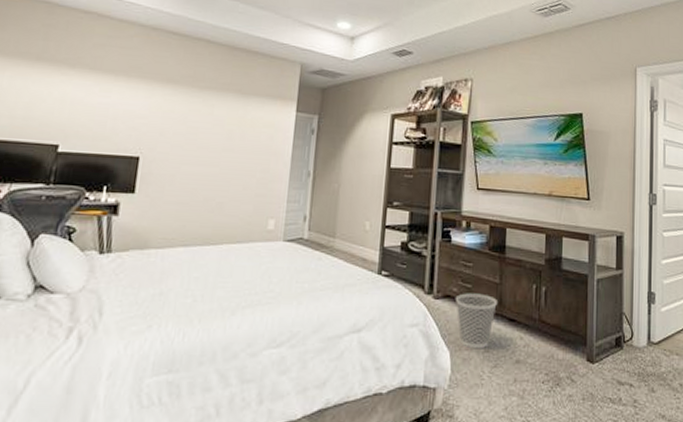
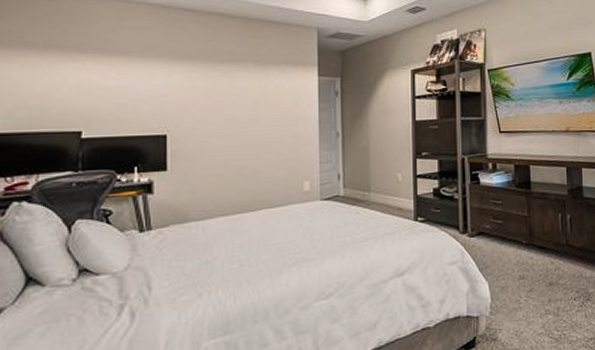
wastebasket: present [455,293,497,349] -> none [488,227,527,278]

